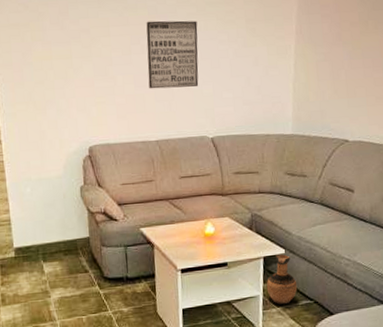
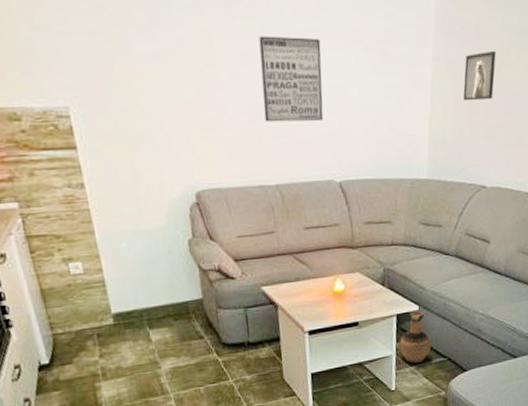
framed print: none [324,23,355,66] -> present [463,50,496,101]

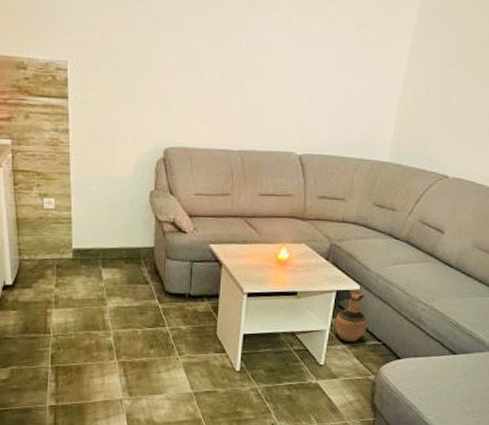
wall art: present [259,36,324,122] -> none [238,12,302,95]
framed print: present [463,50,496,101] -> none [437,43,478,91]

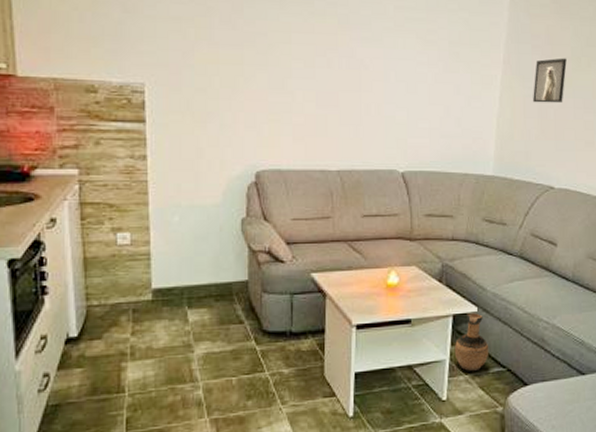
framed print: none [437,43,478,91] -> present [533,58,567,104]

